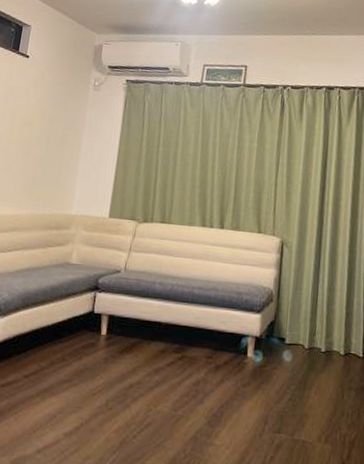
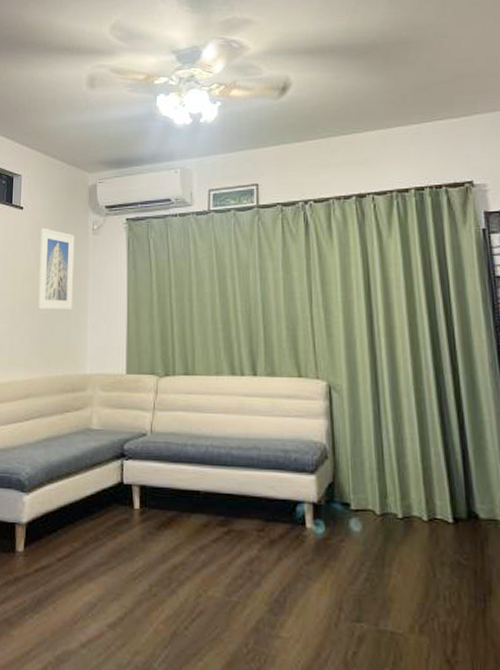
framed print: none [31,77,76,157] -> present [37,228,75,311]

